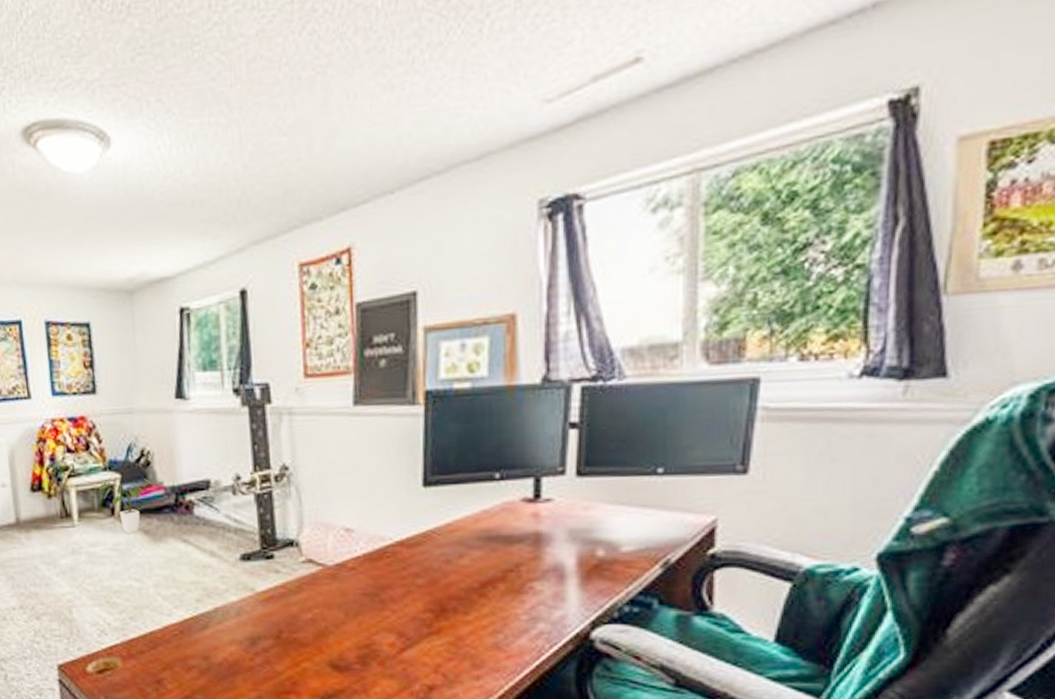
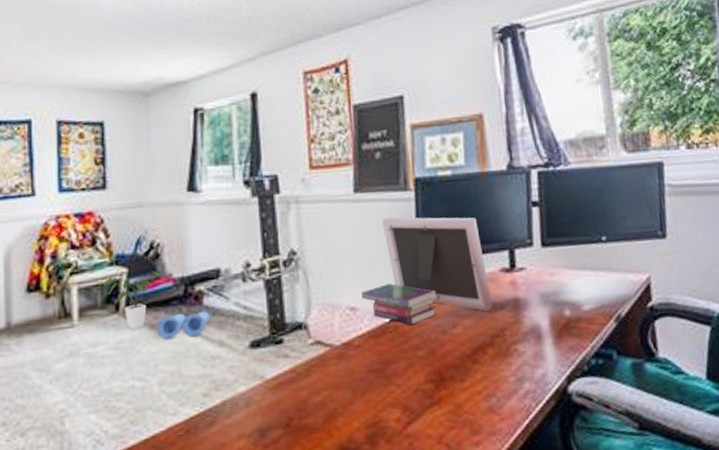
dumbbells: none [150,521,202,545] -> present [157,311,211,339]
books: none [358,506,442,552] -> present [361,283,436,326]
picture frame: none [385,434,508,544] -> present [382,217,493,312]

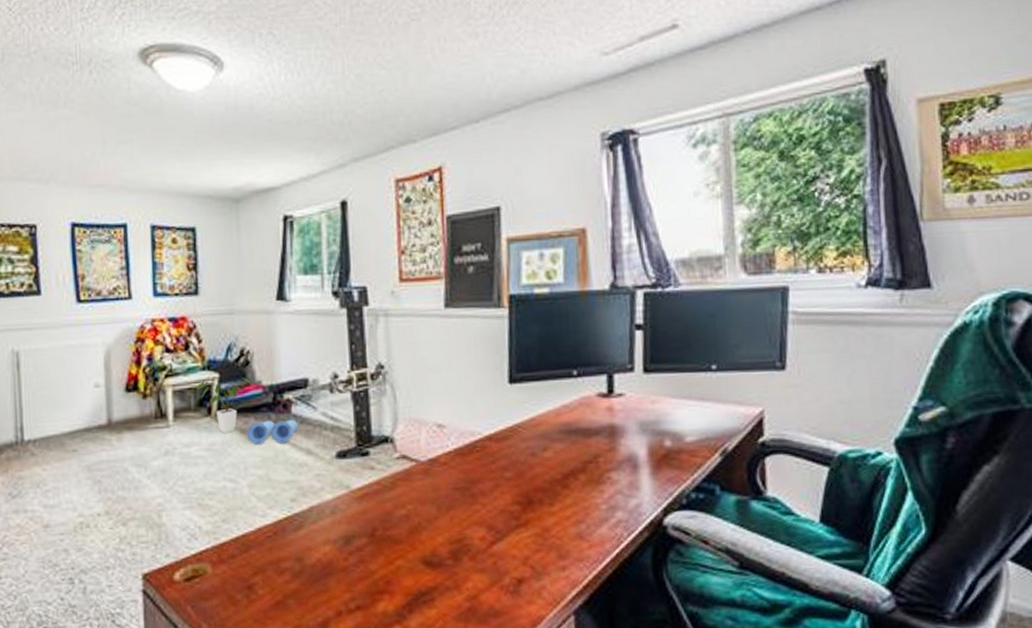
books: present [361,283,436,326] -> none [449,403,526,446]
picture frame: present [382,217,493,312] -> none [473,335,587,436]

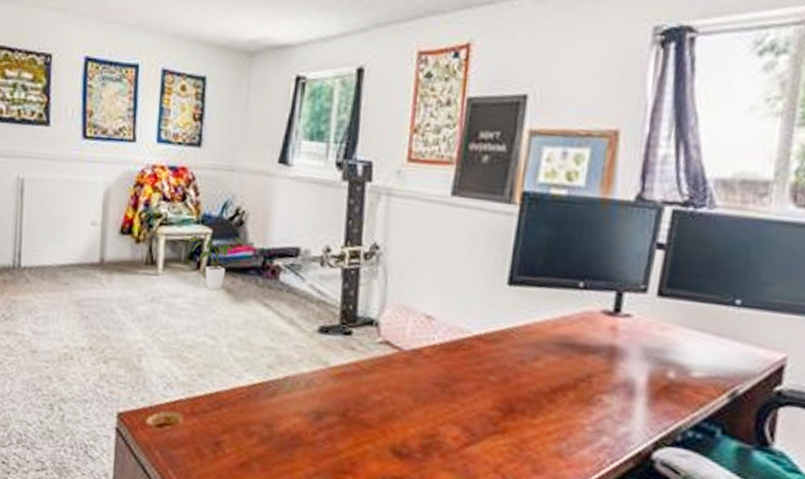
dumbbells: present [247,419,298,444] -> none [232,283,285,309]

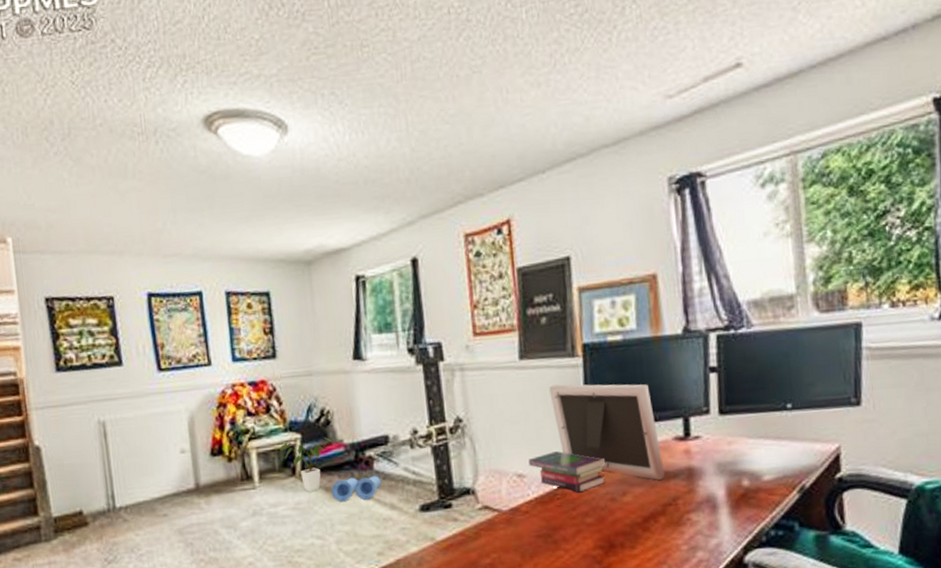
dumbbells: none [232,283,285,309] -> present [331,475,382,502]
books: none [440,299,522,348] -> present [528,451,605,493]
picture frame: none [476,229,586,352] -> present [549,384,665,480]

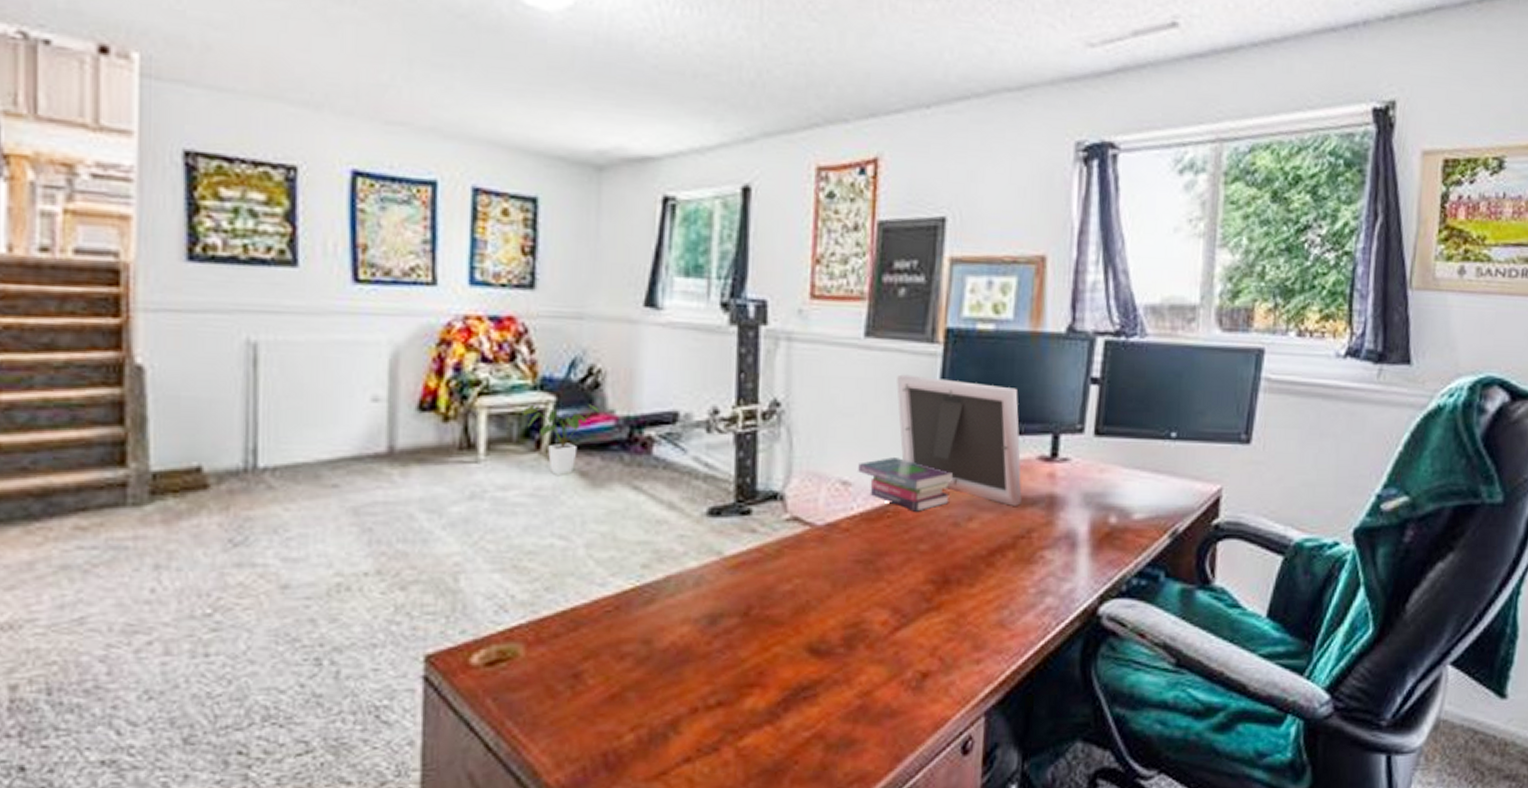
dumbbells: present [331,475,382,502] -> none [588,462,660,493]

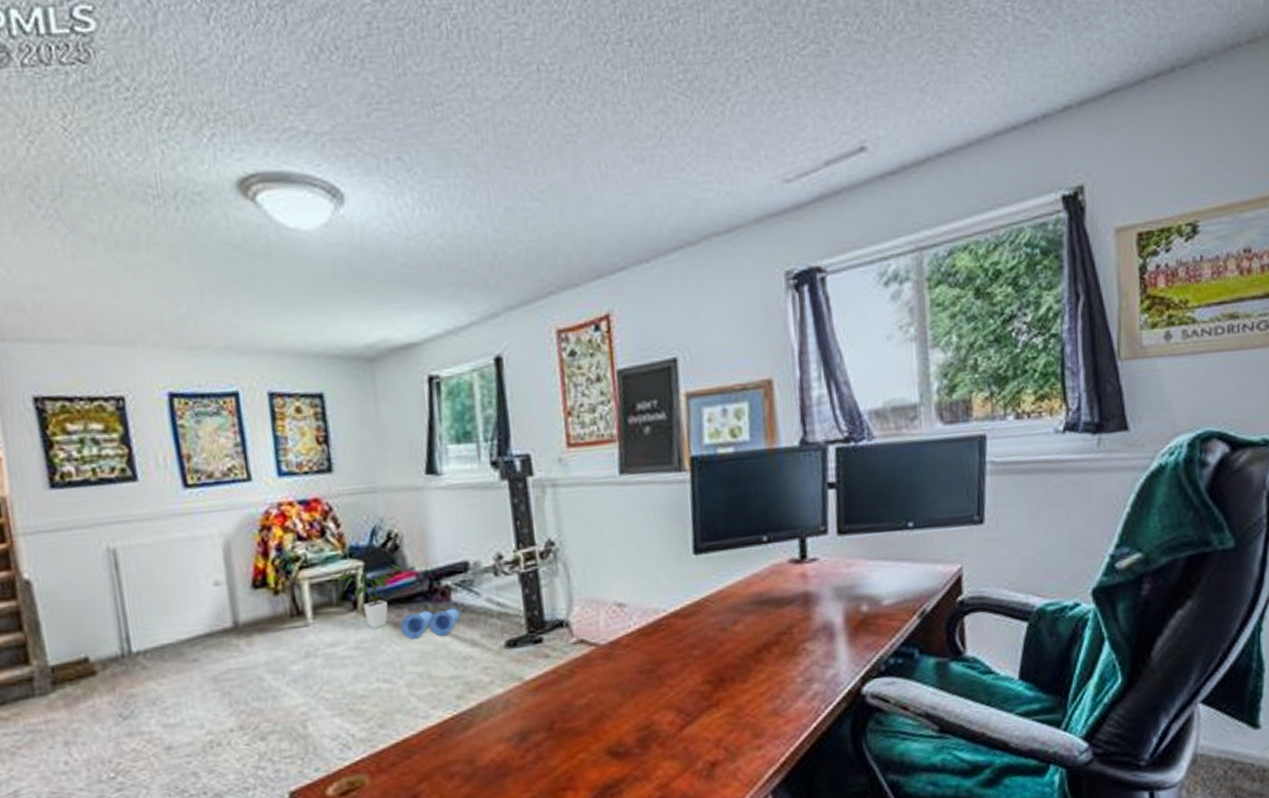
dumbbells: none [588,462,660,493] -> present [400,608,461,639]
books: present [858,457,952,512] -> none [630,577,715,623]
picture frame: present [897,374,1022,506] -> none [653,501,779,607]

